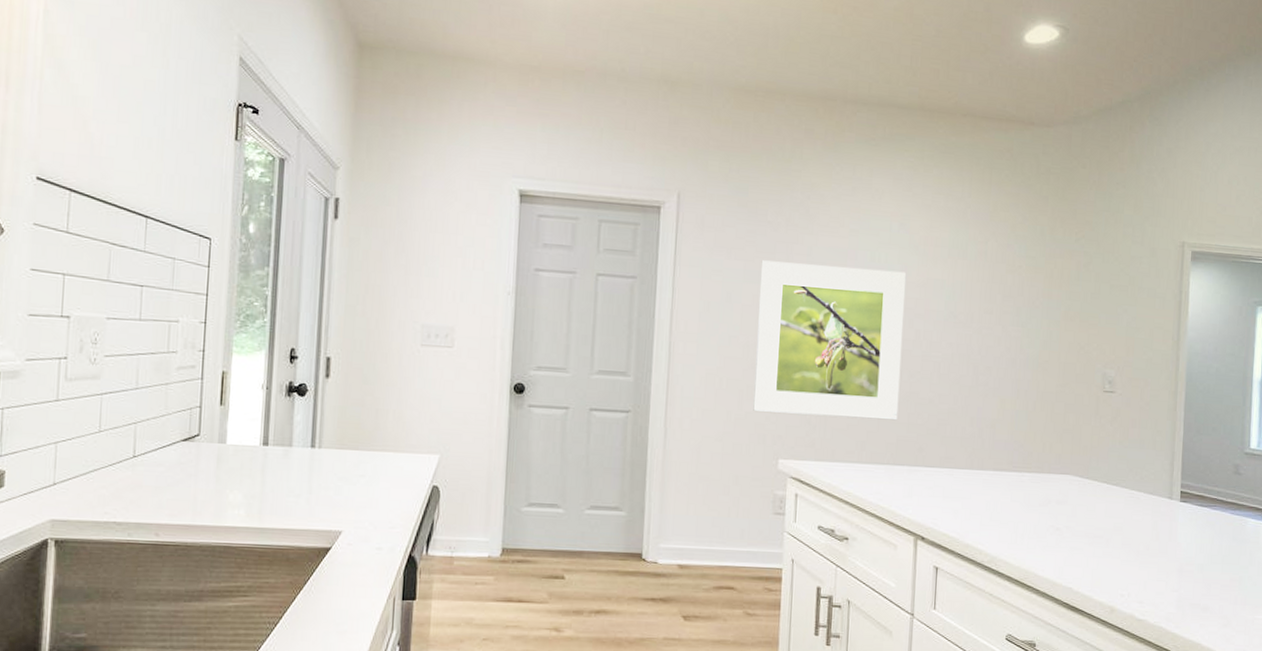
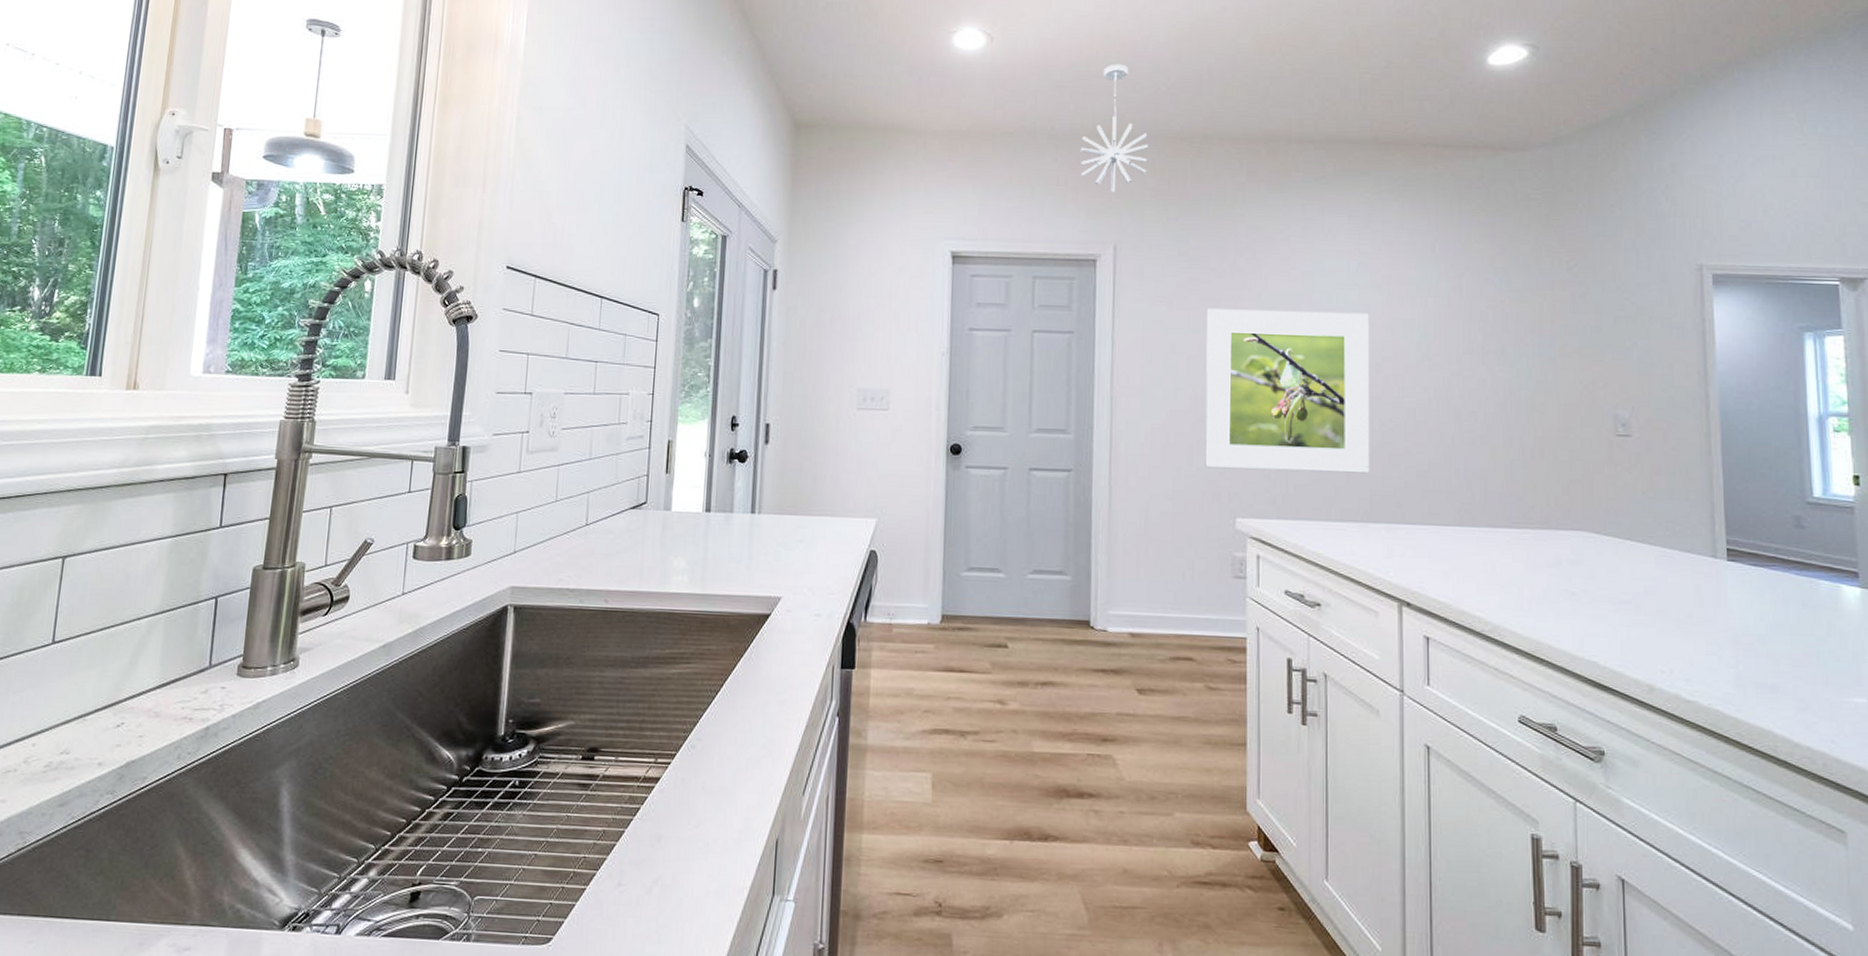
pendant light: none [648,9,715,140] -> present [1080,64,1149,192]

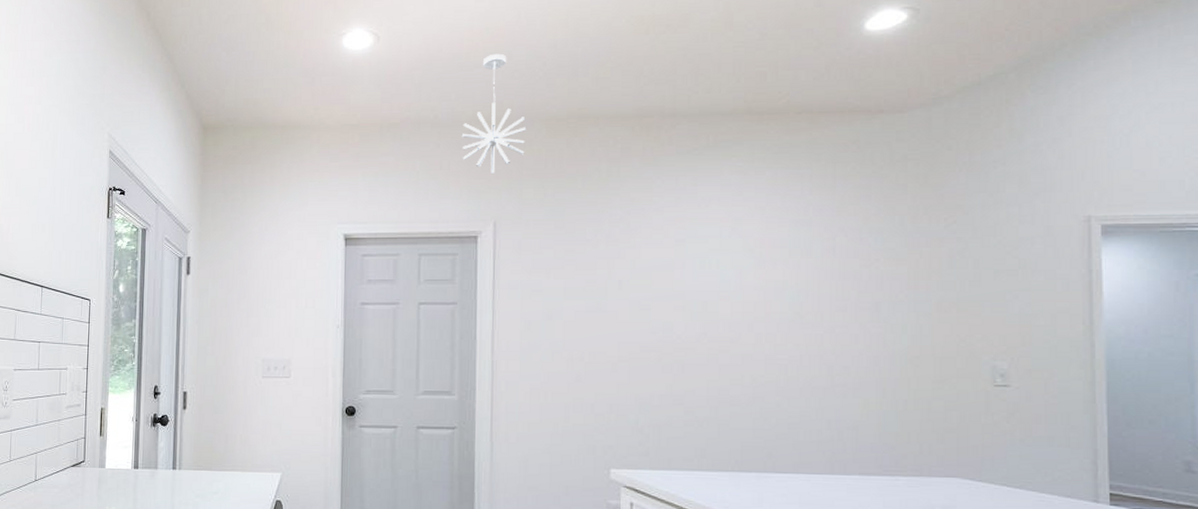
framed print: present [1205,308,1370,474] -> none [581,276,742,427]

